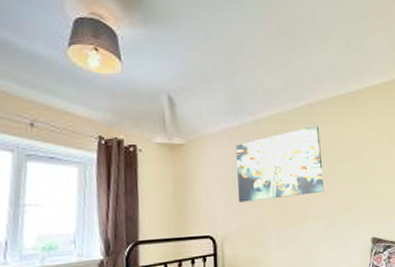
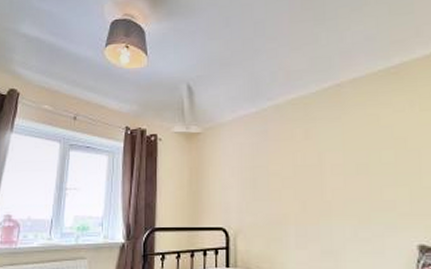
wall art: present [236,126,324,202] -> none [253,109,355,194]

